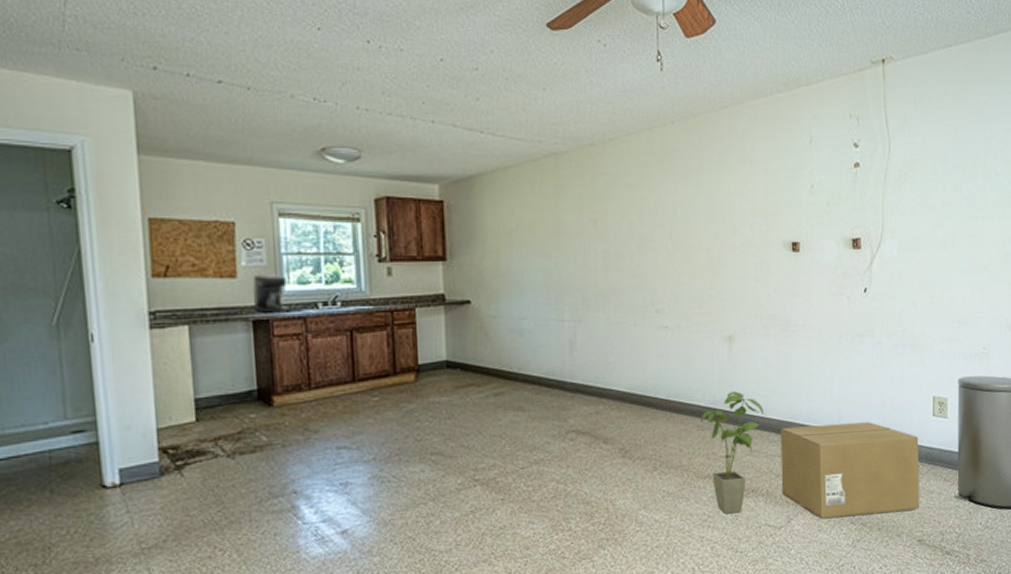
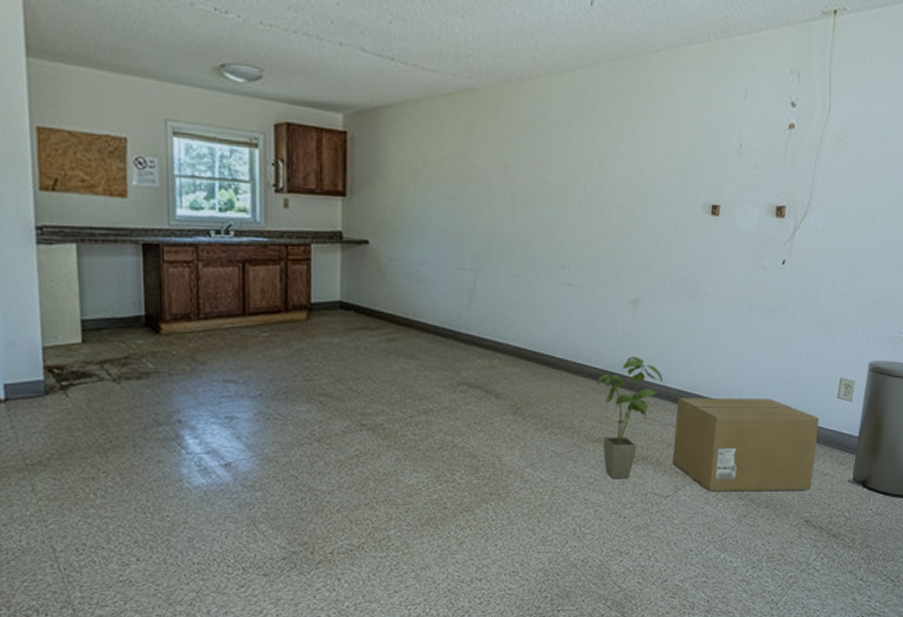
coffee maker: present [253,275,290,313] -> none [143,196,181,238]

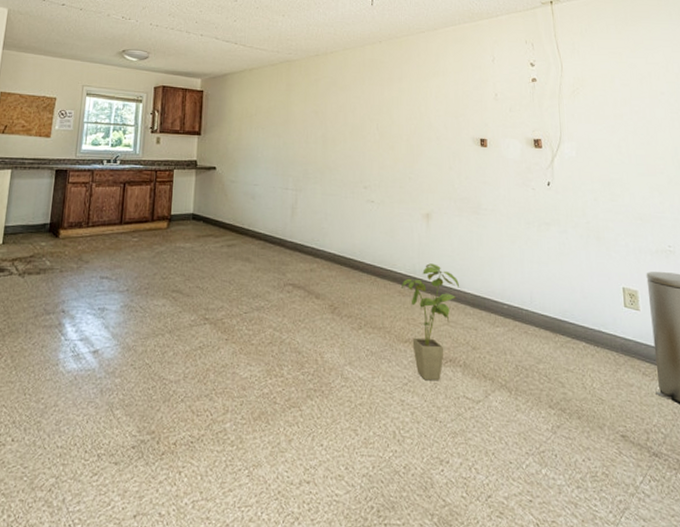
box: present [672,398,820,492] -> none [476,302,619,401]

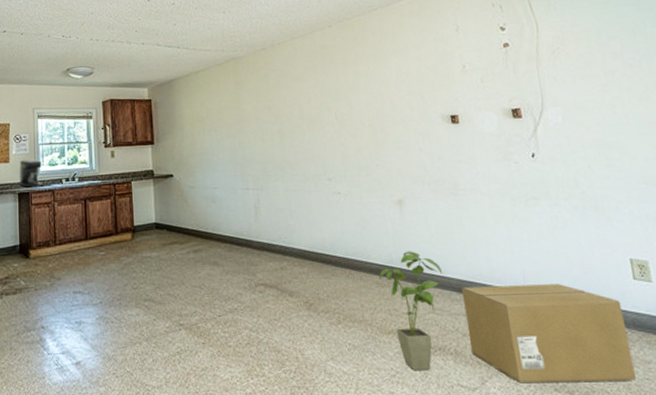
coffee maker: none [58,137,84,166] -> present [19,159,43,188]
box: none [476,302,619,401] -> present [462,284,636,384]

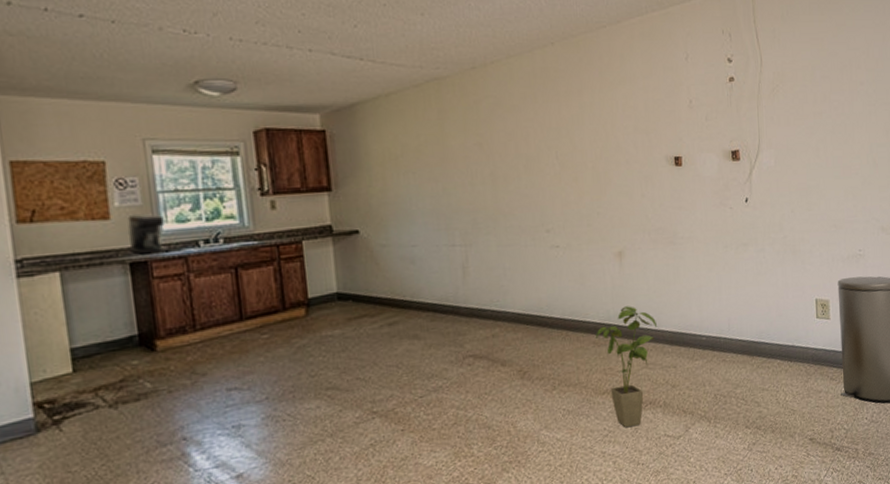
box: present [462,284,636,384] -> none [674,327,809,426]

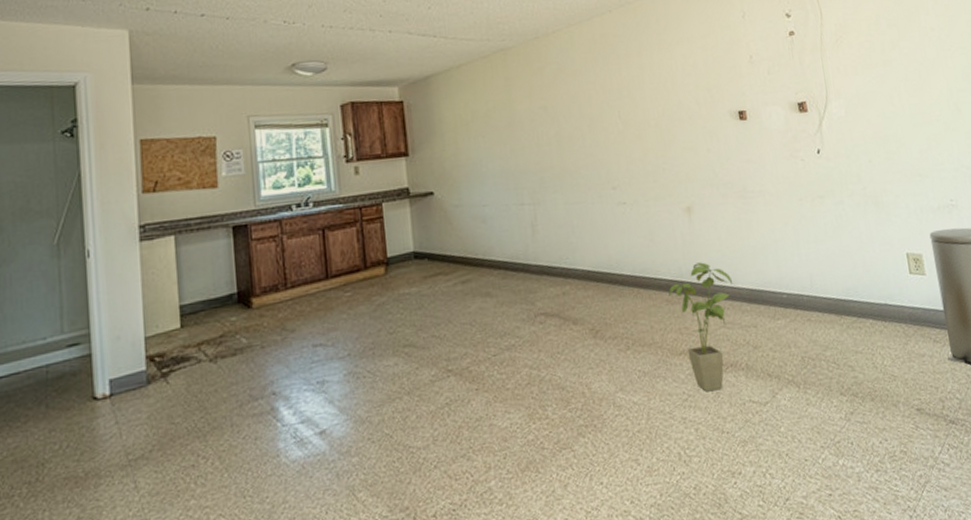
coffee maker: present [127,214,170,255] -> none [232,182,266,219]

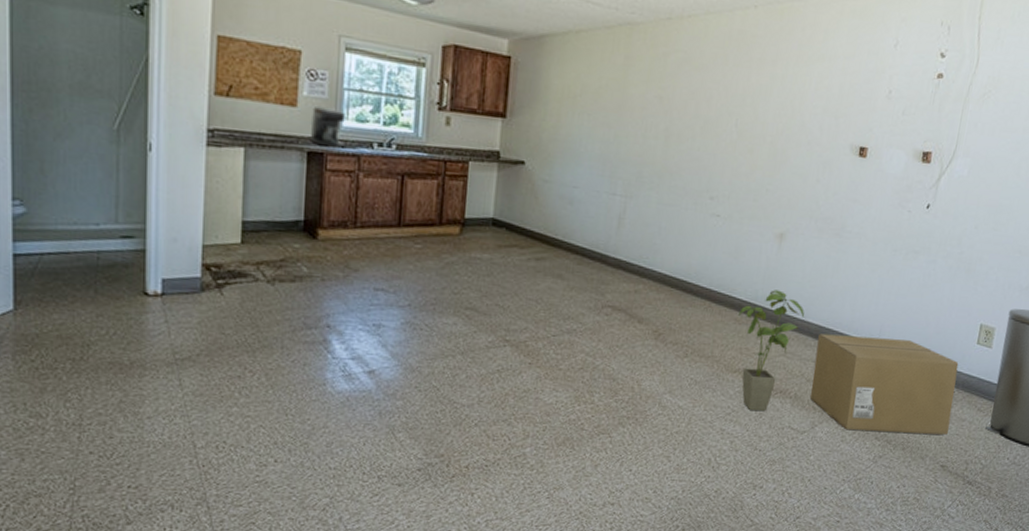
coffee maker: none [232,182,266,219] -> present [309,107,345,148]
box: none [752,284,912,392] -> present [810,333,959,435]

